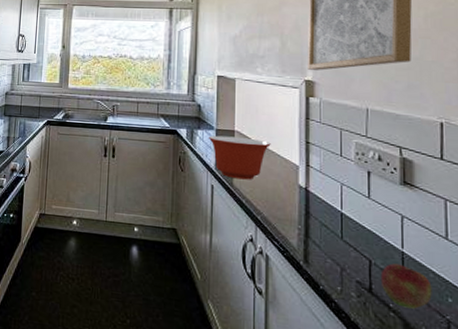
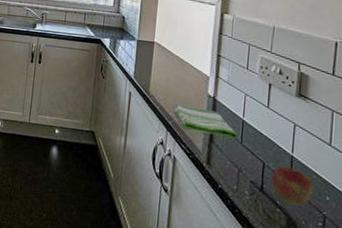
mixing bowl: present [209,135,271,180] -> none [130,45,186,89]
dish towel: none [260,196,337,234] -> present [172,104,238,139]

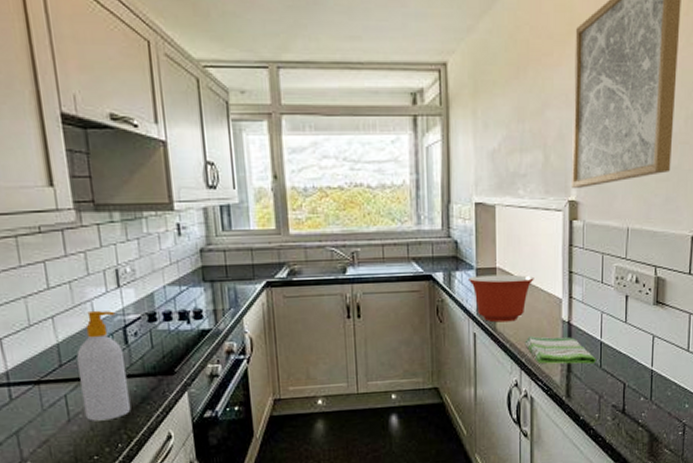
mixing bowl: none [130,45,186,89] -> present [469,274,534,323]
fruit: present [271,166,314,206] -> none [632,382,674,421]

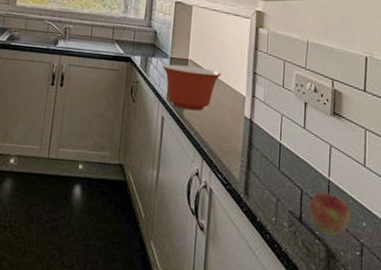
dish towel: present [524,336,596,364] -> none [208,128,275,165]
fruit: none [632,382,674,421] -> present [309,192,351,235]

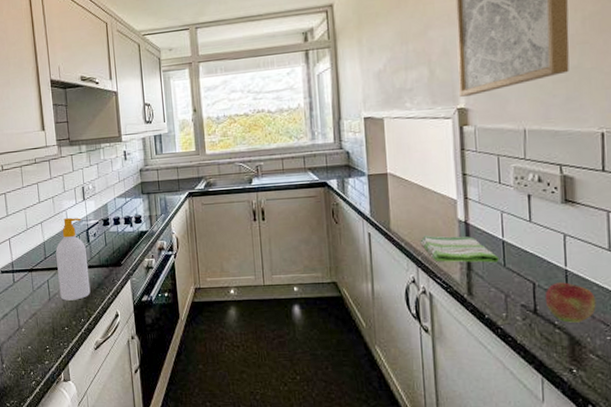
mixing bowl: present [163,64,222,111] -> none [361,178,426,223]
dish towel: none [208,128,275,165] -> present [420,236,499,263]

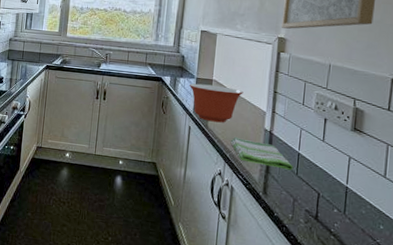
mixing bowl: none [361,178,426,223] -> present [190,83,243,123]
fruit: present [544,282,596,323] -> none [325,196,368,234]

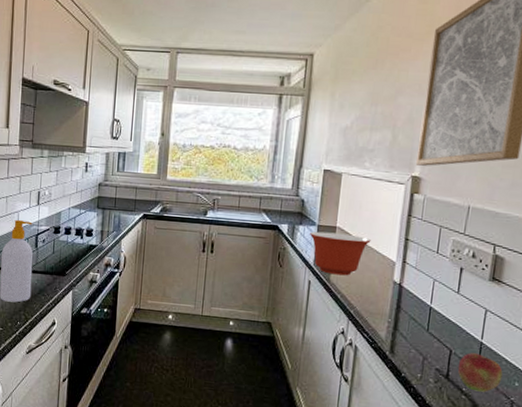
dish towel: present [230,137,293,171] -> none [355,291,424,326]
fruit: none [325,196,368,234] -> present [457,353,503,392]

